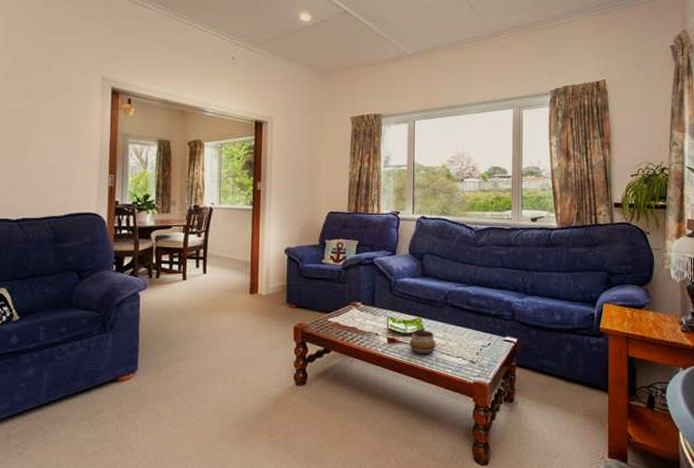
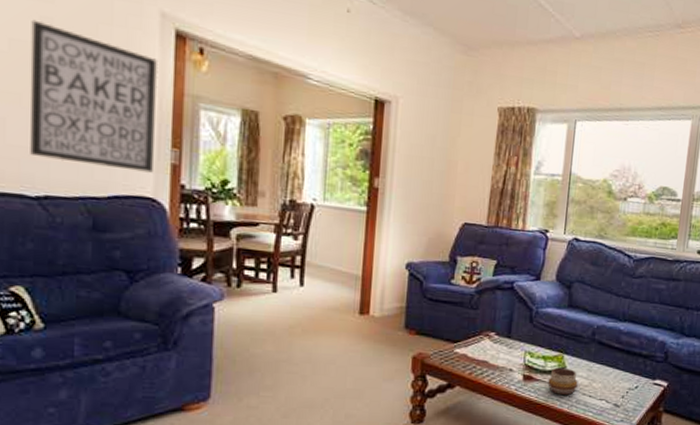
wall art: none [13,93,100,194] -> present [29,19,159,173]

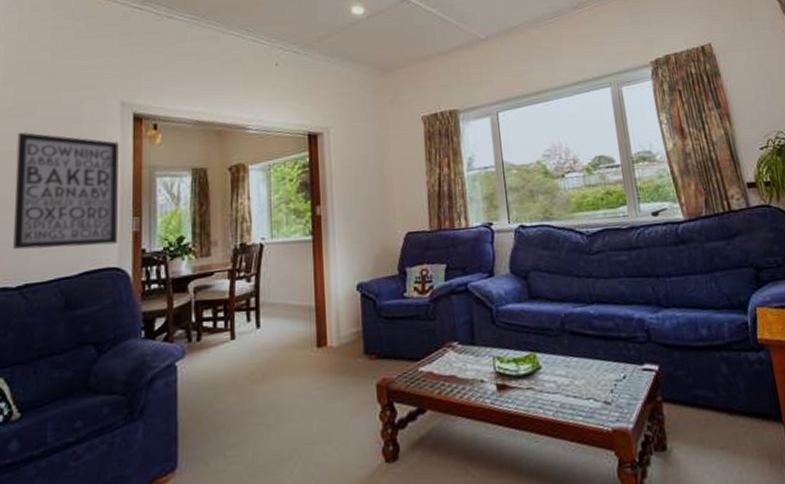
decorative bowl: present [548,367,578,395] -> none [524,368,558,401]

